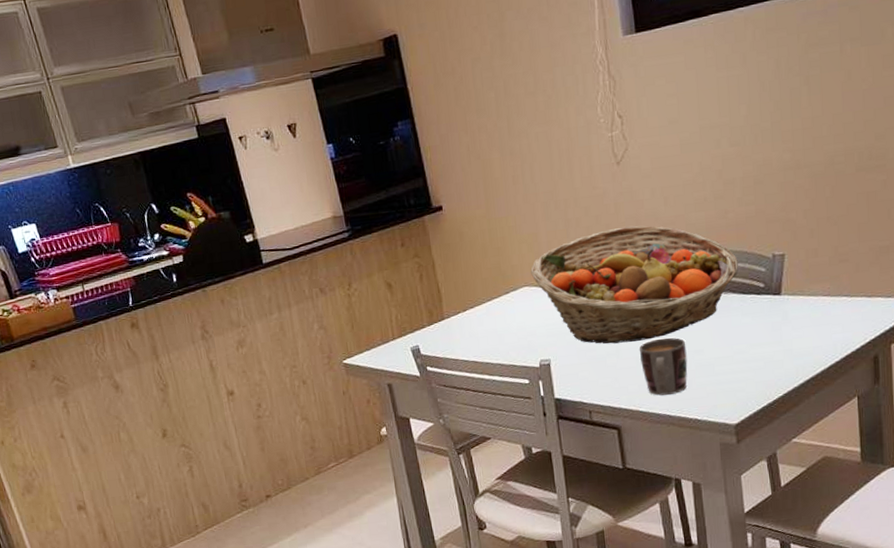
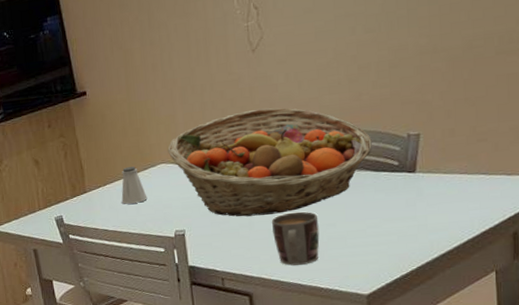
saltshaker: none [482,290,510,332] -> present [121,166,147,204]

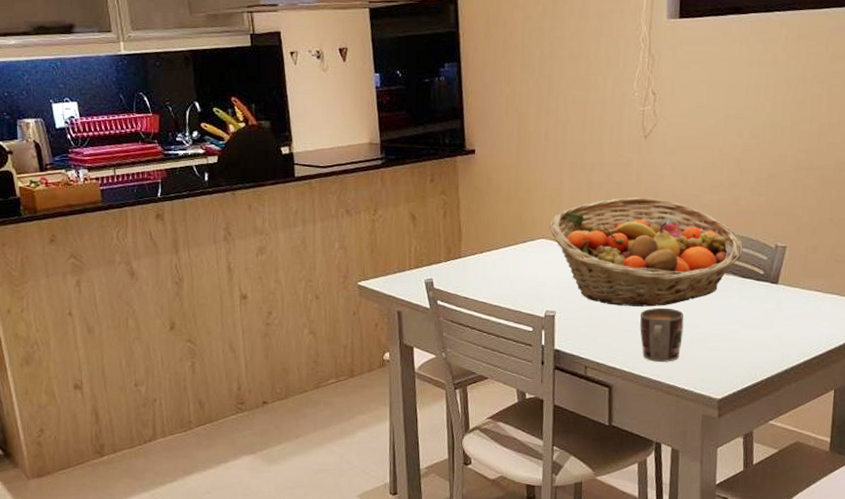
saltshaker: present [121,166,147,204] -> none [496,237,523,277]

